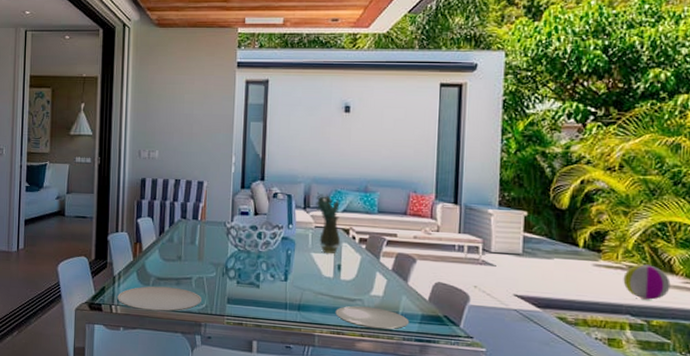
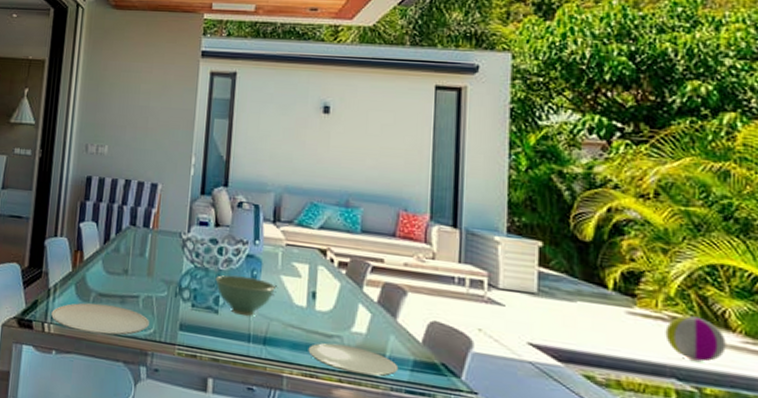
bowl: none [256,255,307,288] -> present [215,275,275,316]
vase: present [316,192,341,254] -> none [287,204,317,278]

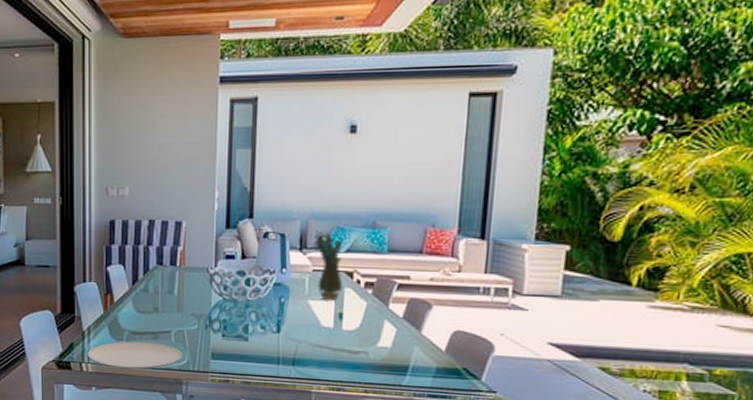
bowl: present [215,275,275,316] -> none [244,304,303,340]
vase: none [287,204,317,278] -> present [314,230,343,300]
plate: present [308,342,399,377] -> none [335,358,422,385]
beach ball: present [665,315,726,362] -> none [683,304,743,346]

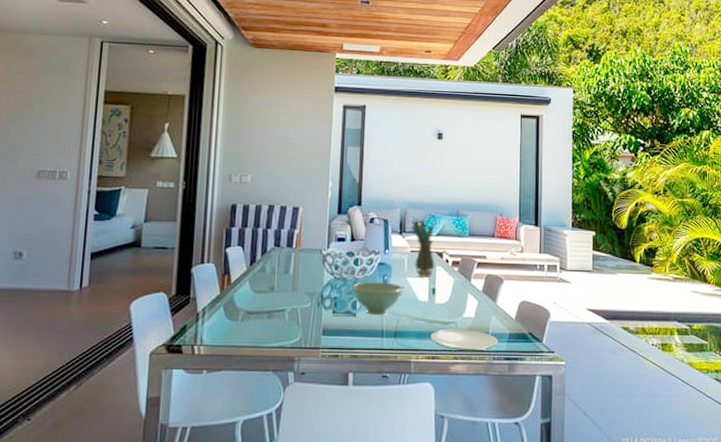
plate: present [88,341,182,370] -> none [201,321,295,349]
bowl: none [244,304,303,340] -> present [352,282,403,315]
plate: none [335,358,422,385] -> present [430,329,499,351]

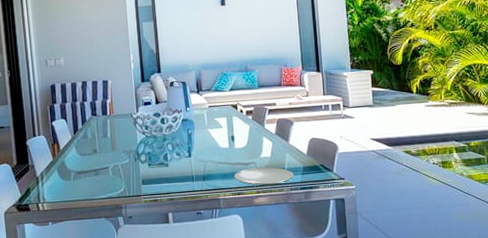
bowl: present [352,282,403,315] -> none [162,135,206,164]
vase: present [411,216,435,277] -> none [206,76,232,128]

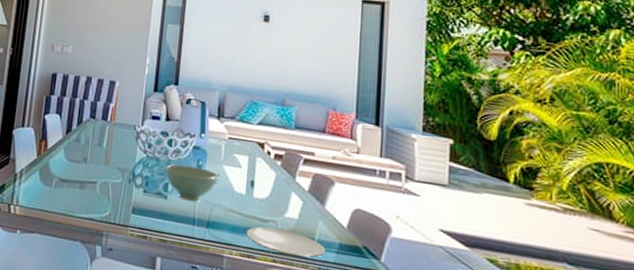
bowl: none [162,135,206,164] -> present [165,164,218,202]

